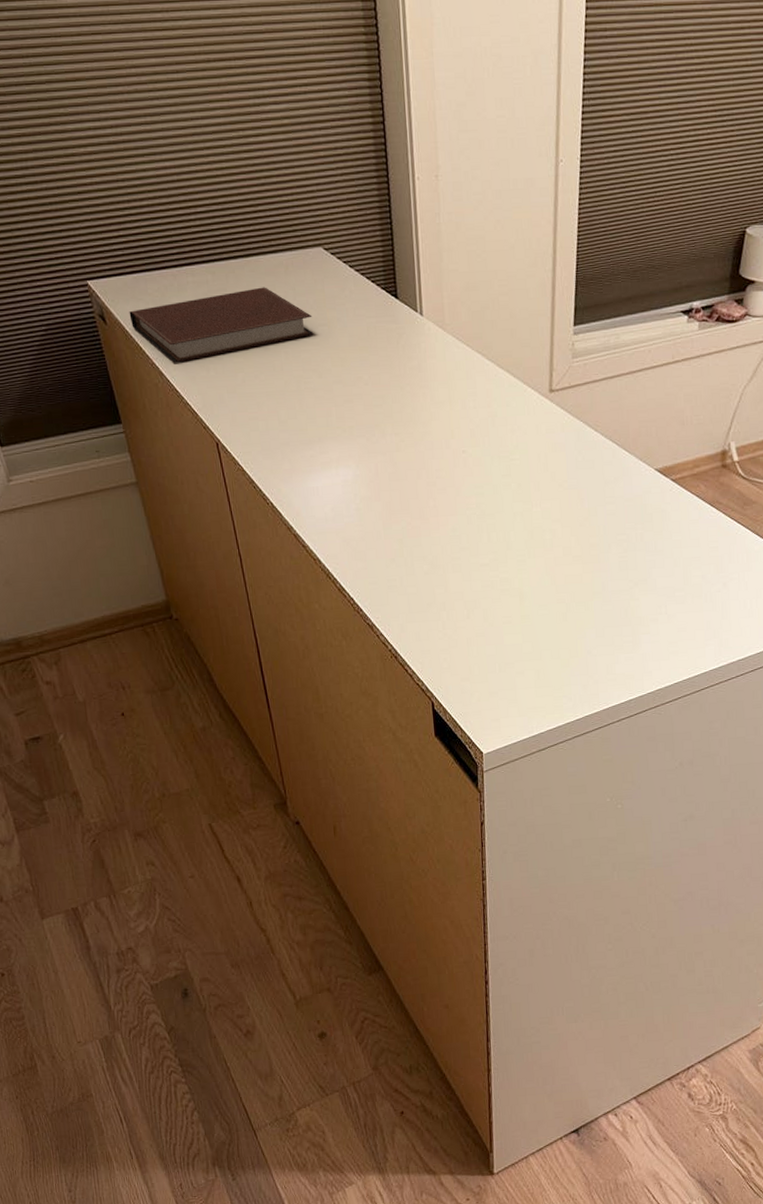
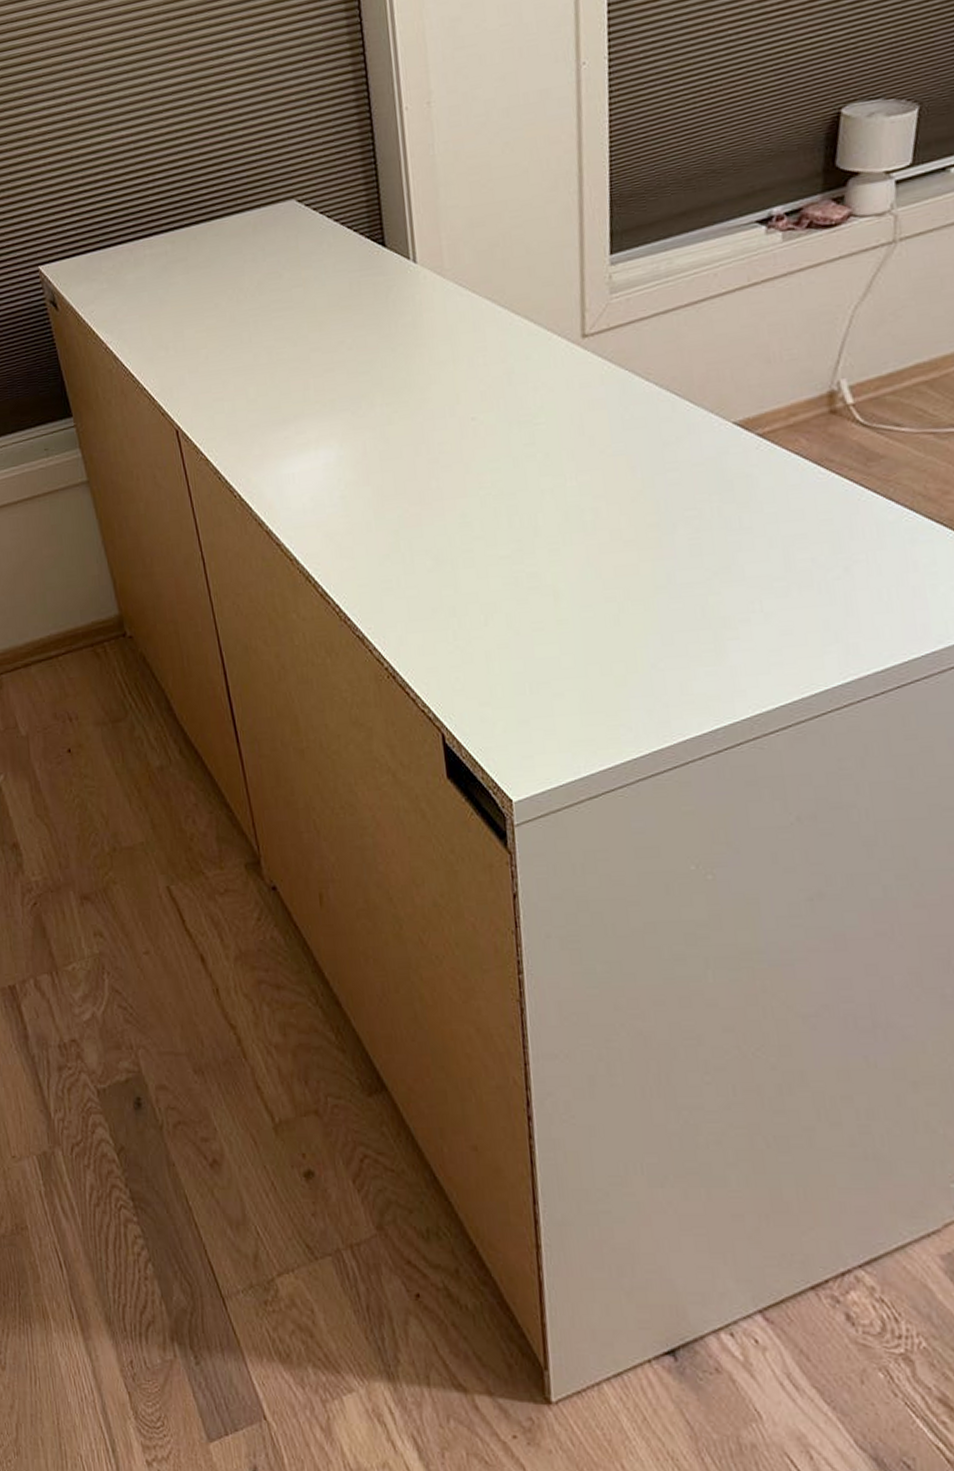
notebook: present [129,287,314,363] -> none [82,251,287,346]

